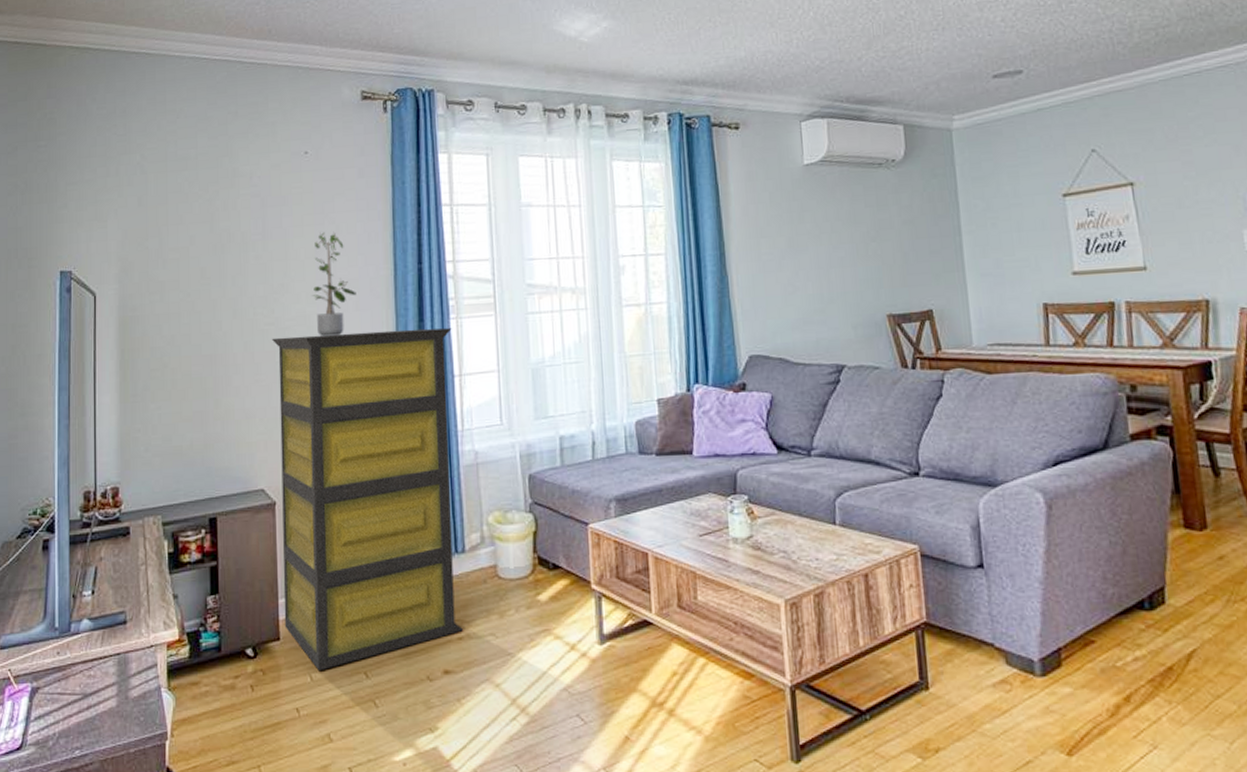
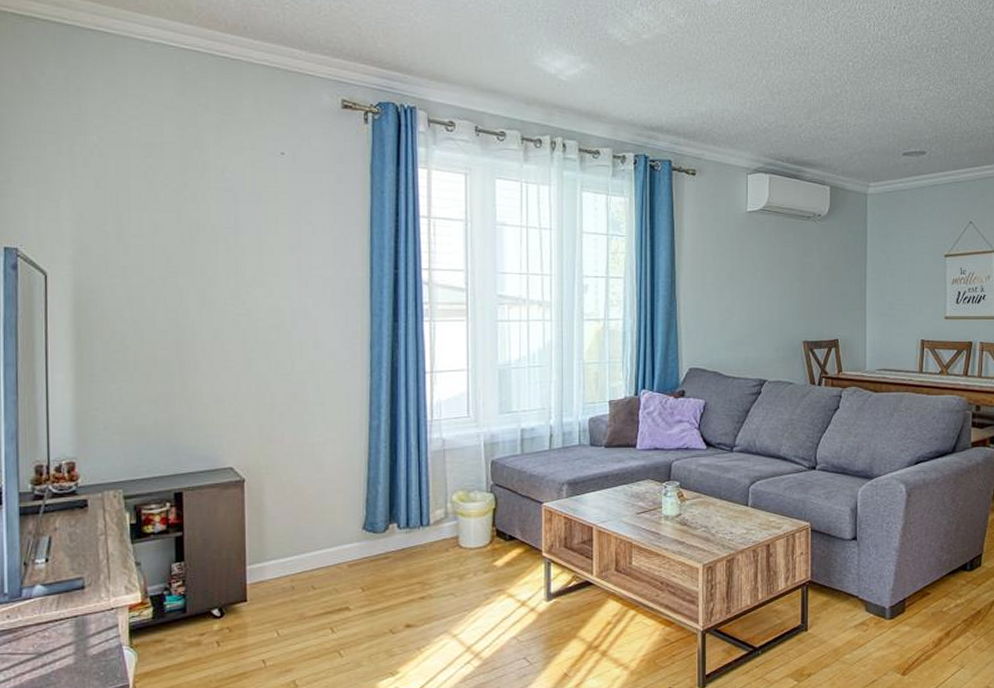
bookshelf: present [271,328,463,672] -> none [242,328,425,628]
potted plant: present [312,231,357,337] -> none [286,232,332,331]

